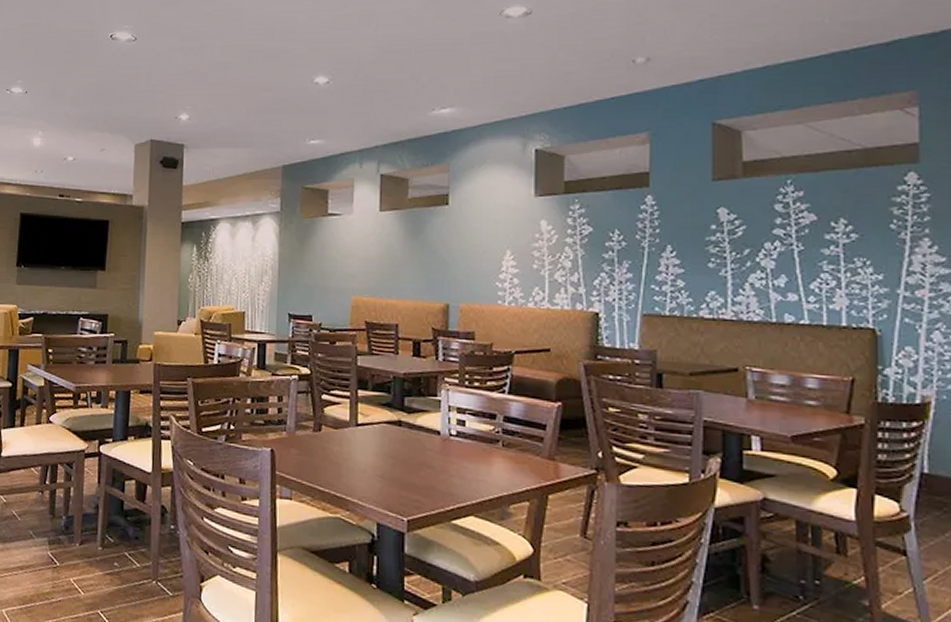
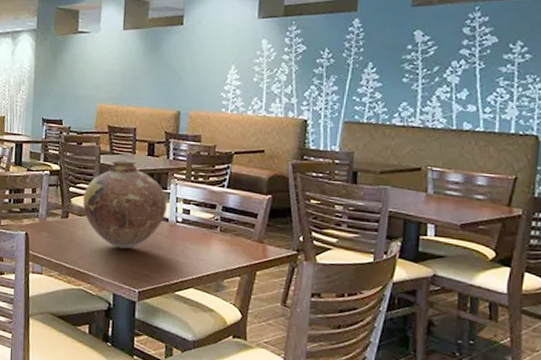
vase: none [337,361,438,468] -> present [82,159,167,249]

